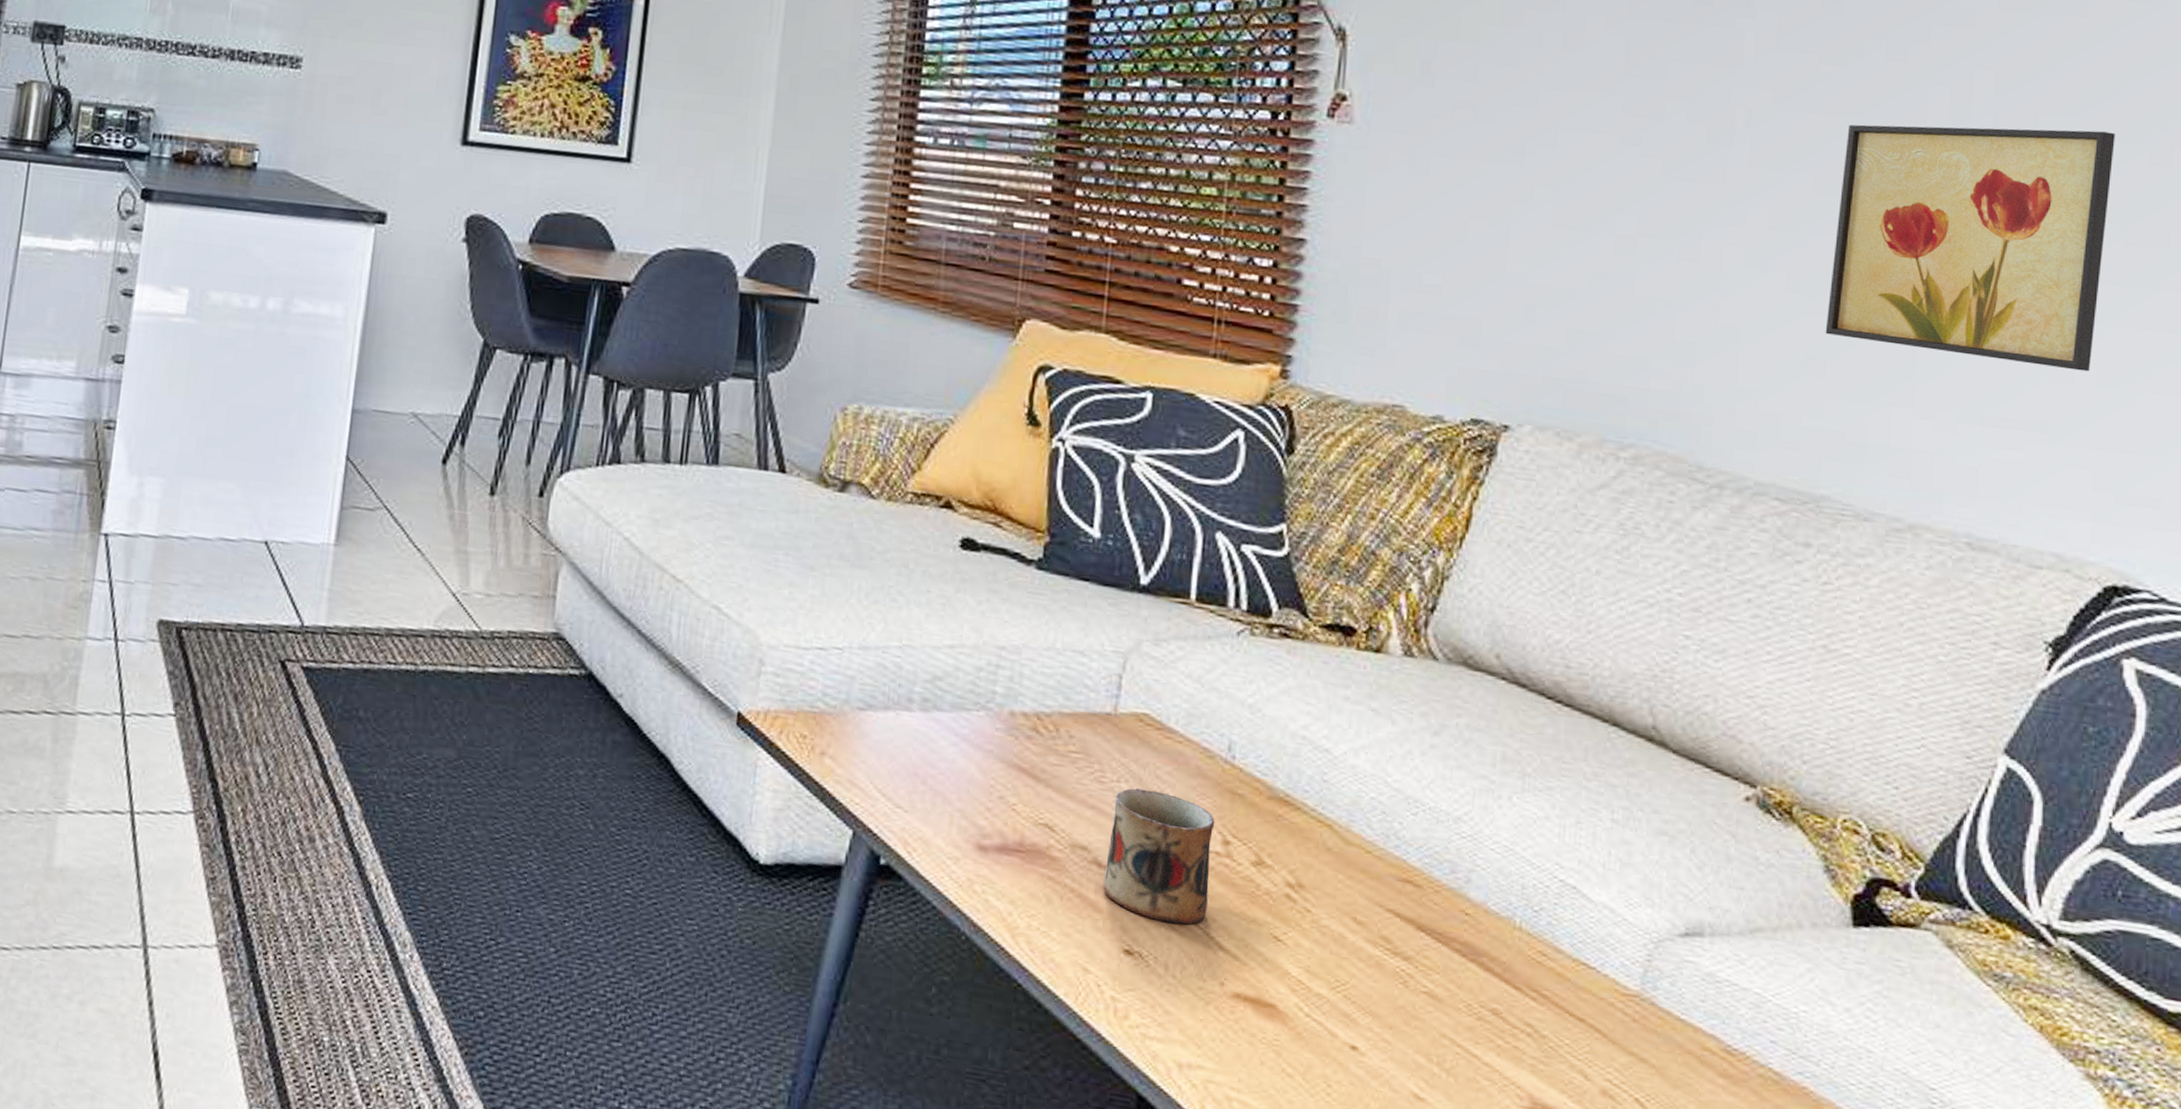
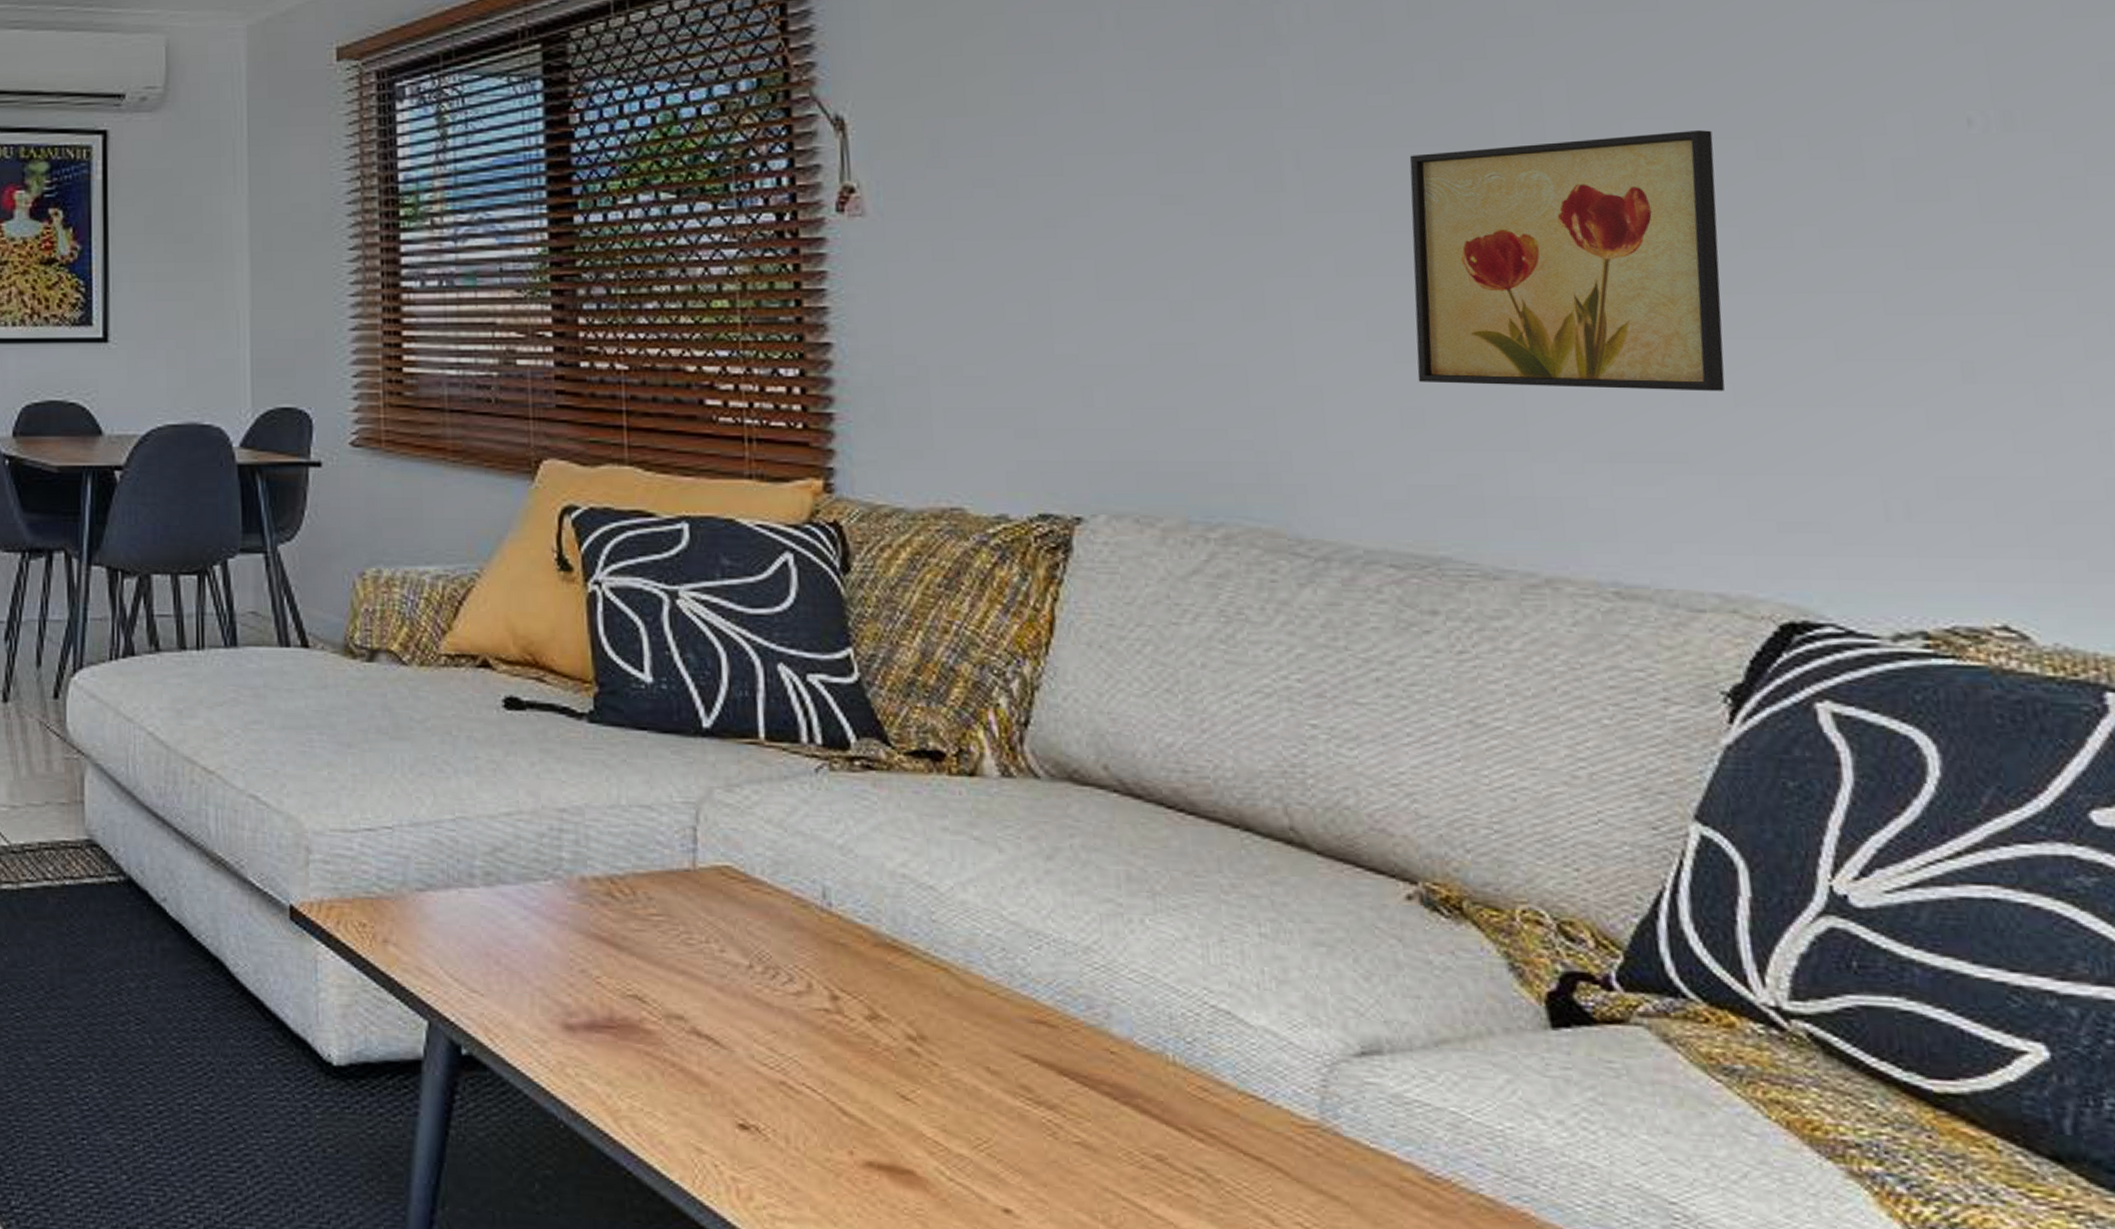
mug: present [1103,788,1215,925] -> none [705,948,824,1092]

